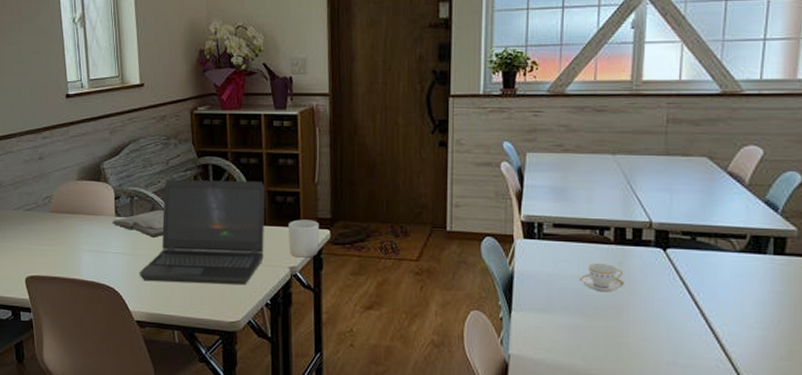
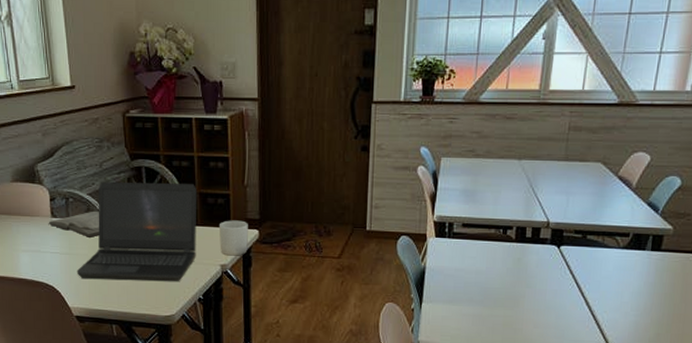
teacup: present [579,262,625,292] -> none [483,258,523,285]

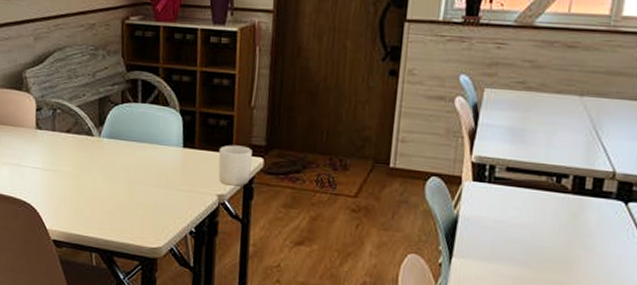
diary: present [48,211,99,237] -> none [32,124,88,154]
laptop computer: present [76,181,196,281] -> none [58,93,197,210]

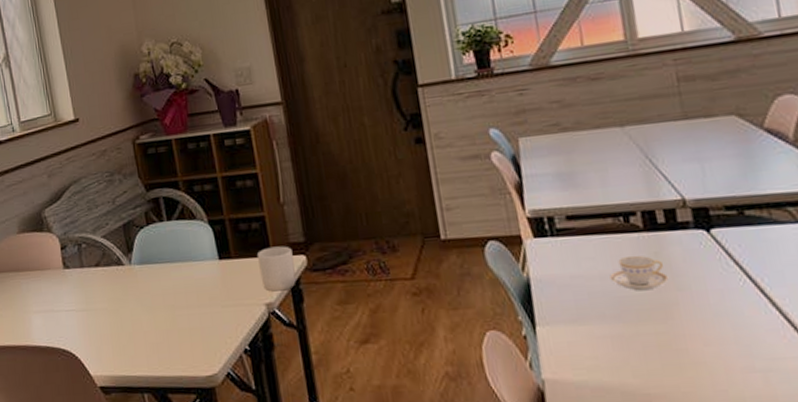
teacup: none [528,212,579,245] -> present [609,255,669,291]

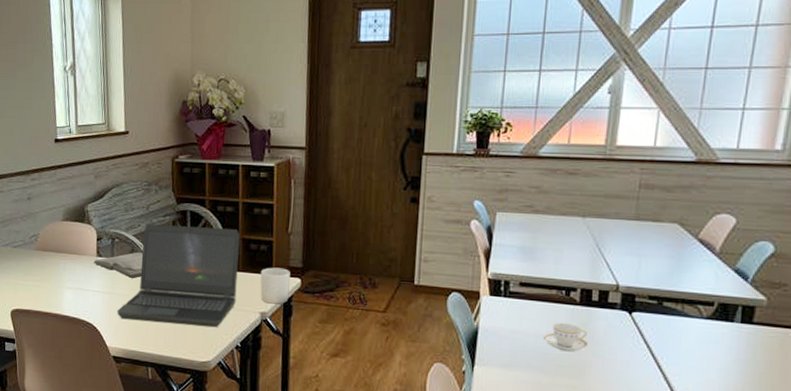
diary: none [60,254,119,288] -> present [93,252,143,278]
laptop computer: none [96,209,235,338] -> present [117,223,240,327]

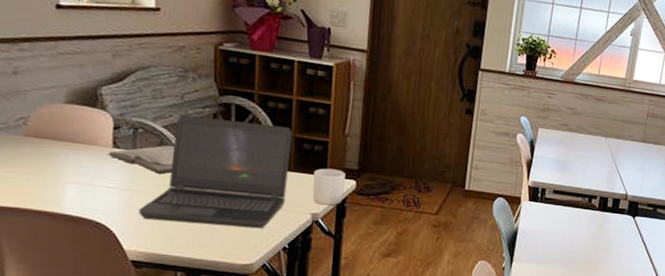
teacup: present [543,322,589,352] -> none [568,224,603,249]

